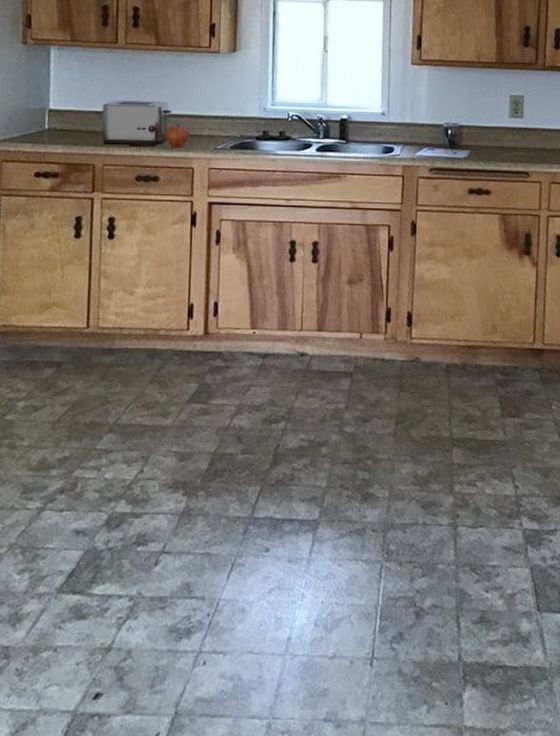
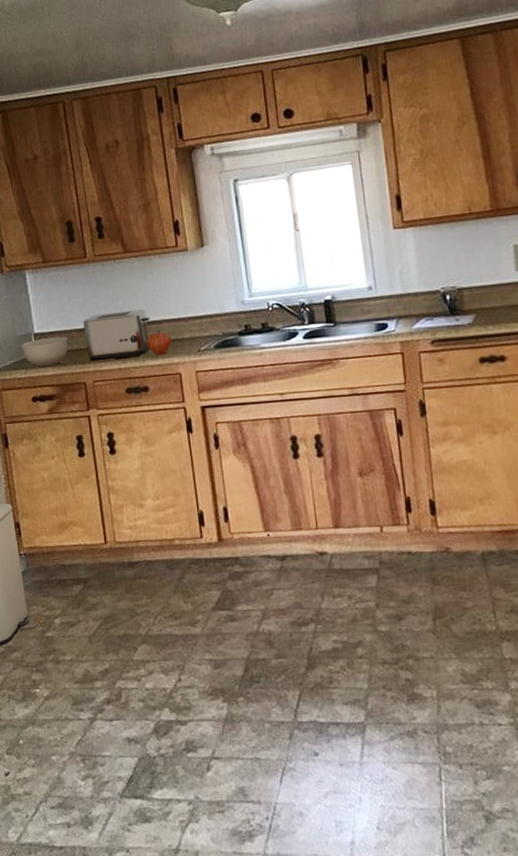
bowl: none [32,115,84,144] -> present [20,336,69,368]

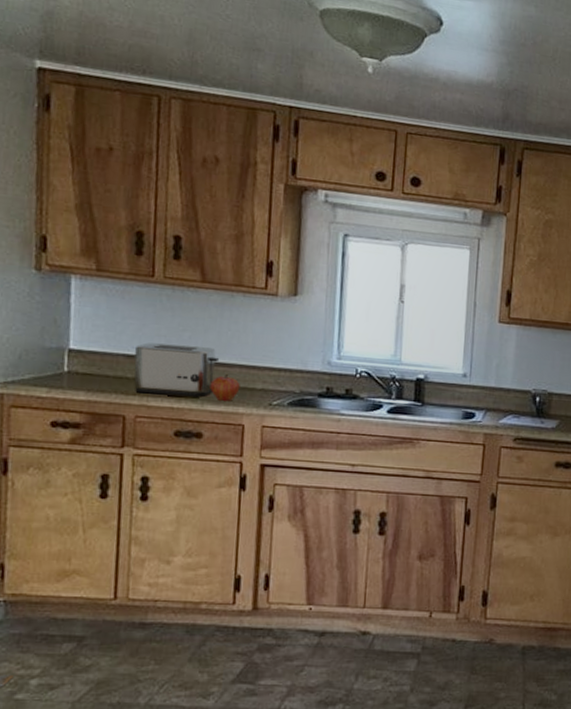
bowl: present [20,336,69,368] -> none [47,356,112,391]

